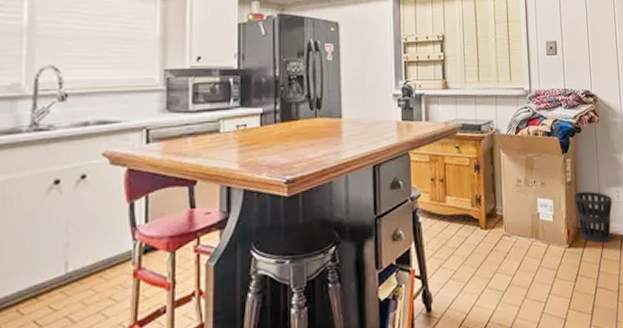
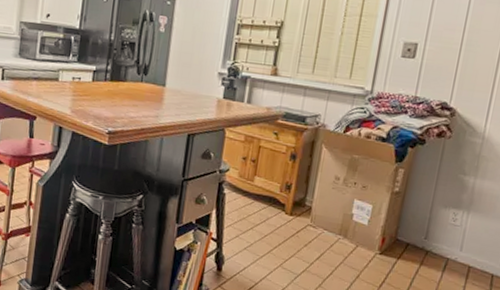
wastebasket: present [574,191,613,243] -> none [397,204,447,261]

